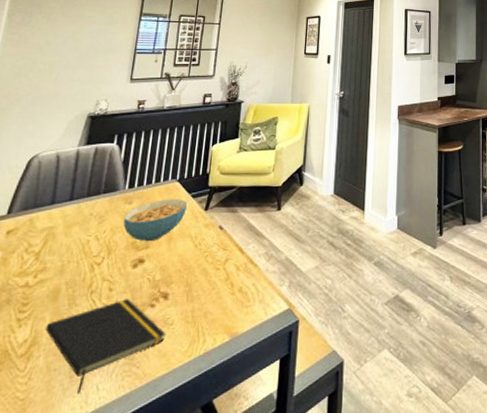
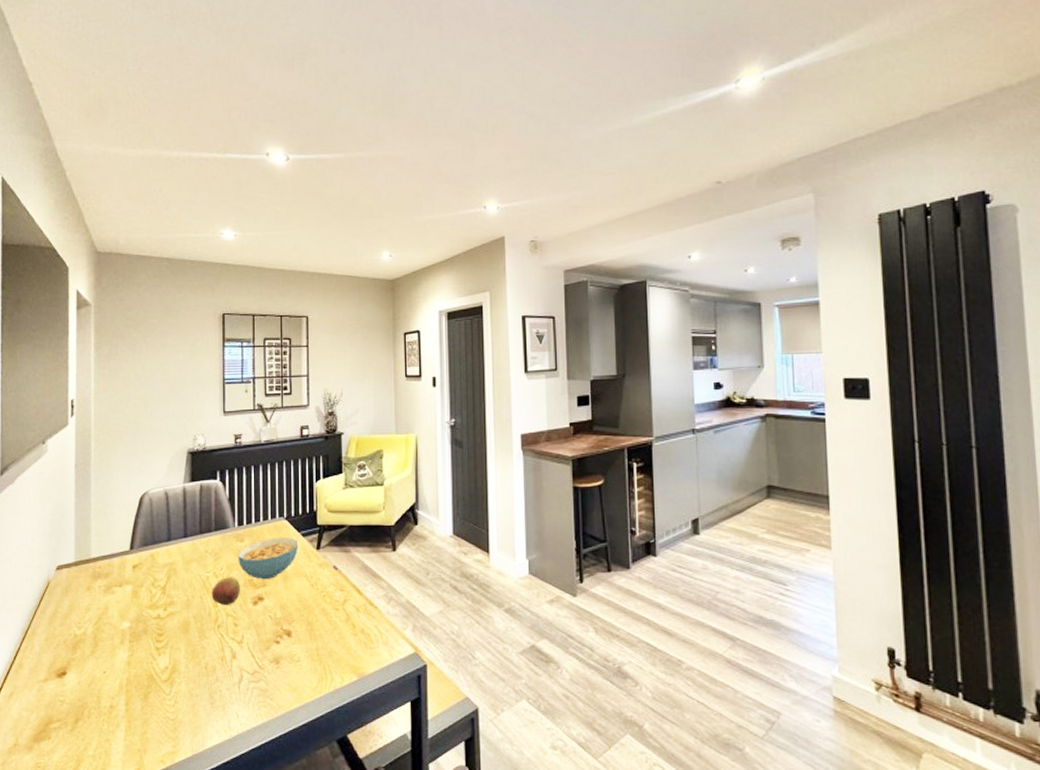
notepad: present [45,299,166,395] -> none [182,634,294,719]
apple: none [89,240,122,269] -> present [211,577,240,605]

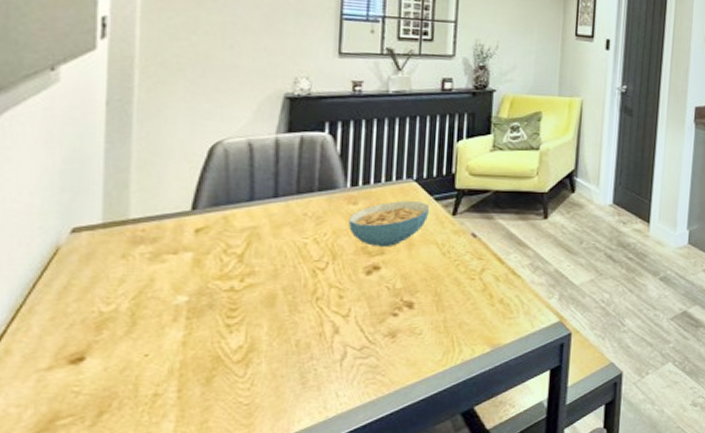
apple: present [211,577,240,605] -> none [309,244,349,275]

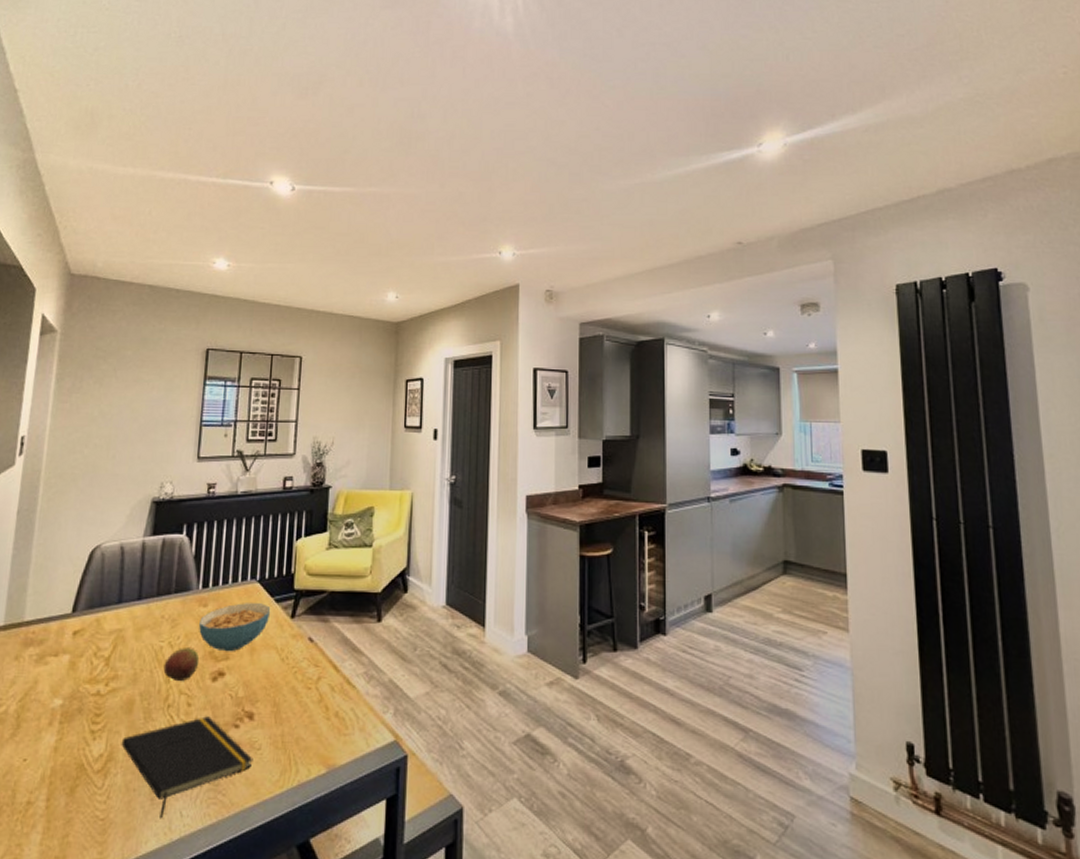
notepad: none [263,307,414,400] -> present [121,716,253,819]
apple: none [309,244,349,275] -> present [163,648,199,681]

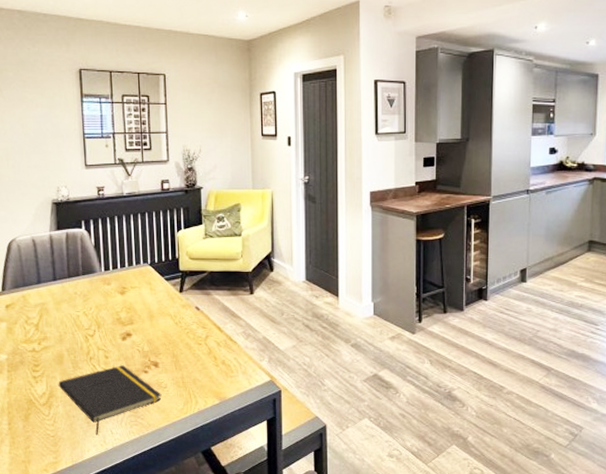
apple: present [163,648,199,681] -> none [82,316,109,340]
cereal bowl: present [199,603,271,652] -> none [106,281,163,319]

